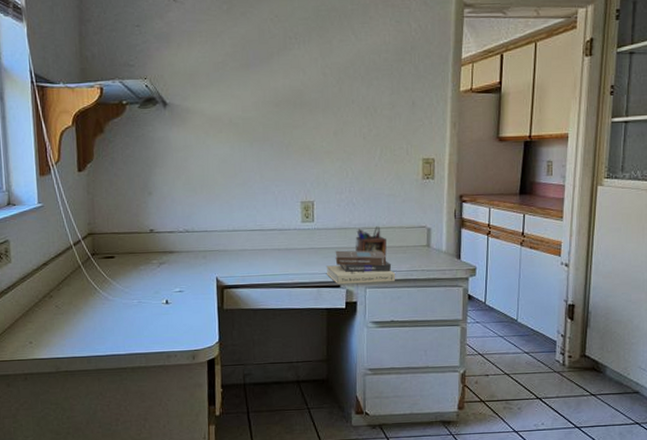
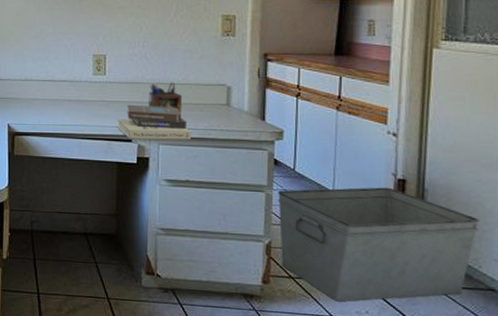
storage bin: none [471,312,629,418] -> present [277,187,479,302]

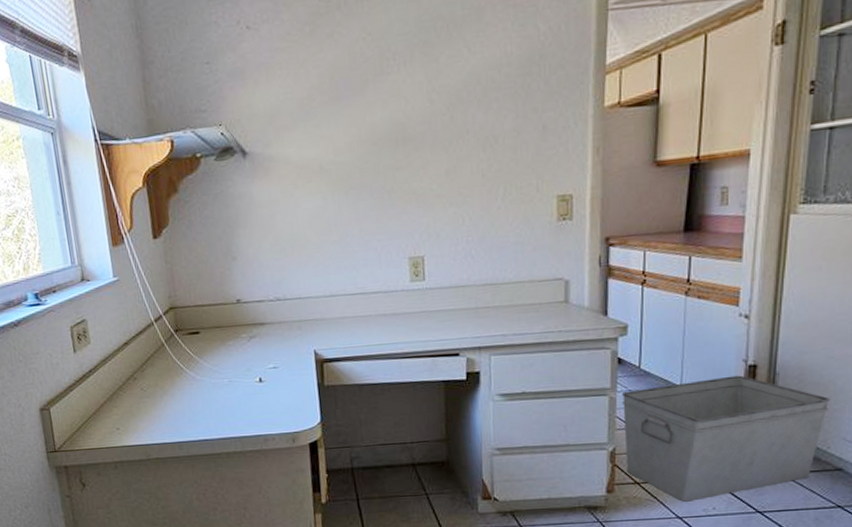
books: present [117,104,192,140] -> none [441,310,527,353]
desk organizer: present [148,82,183,115] -> none [476,281,515,319]

